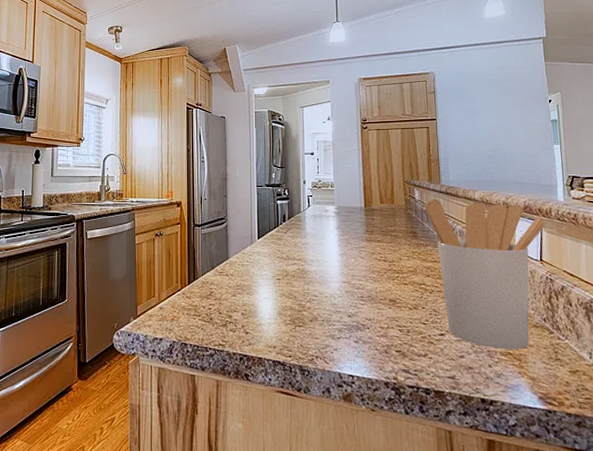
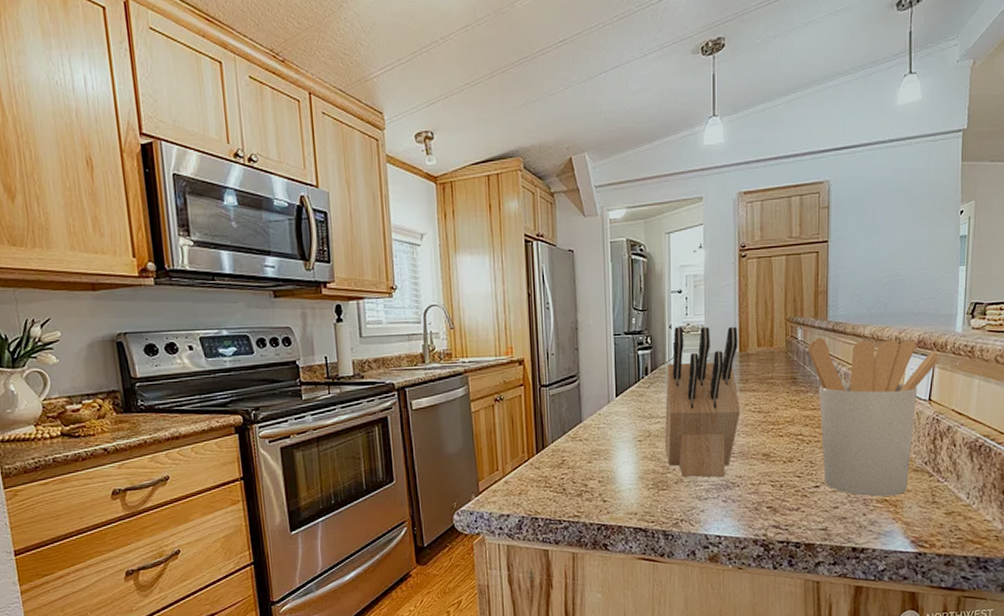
knife block: none [300,182,368,318] -> present [664,326,741,478]

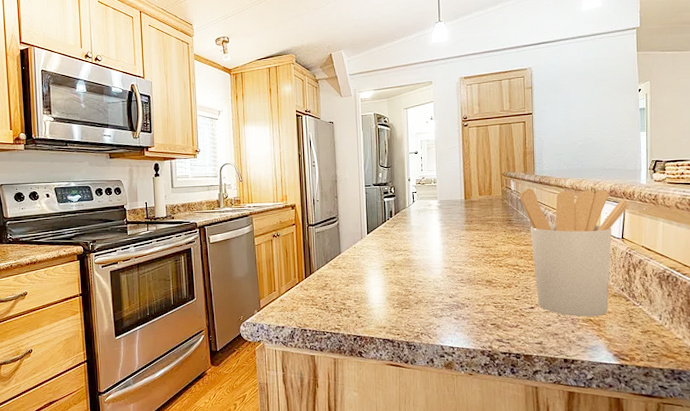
knife block: present [664,326,741,478] -> none [406,179,467,299]

